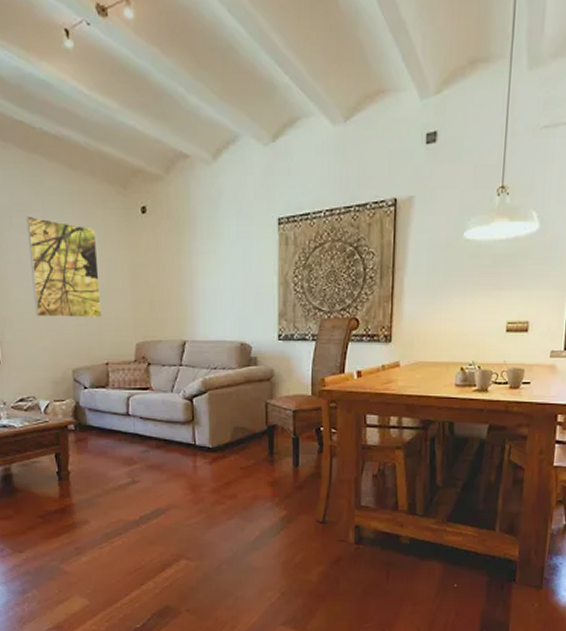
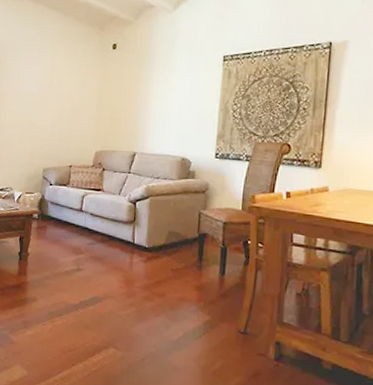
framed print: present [26,216,101,318] -> none [22,49,76,129]

